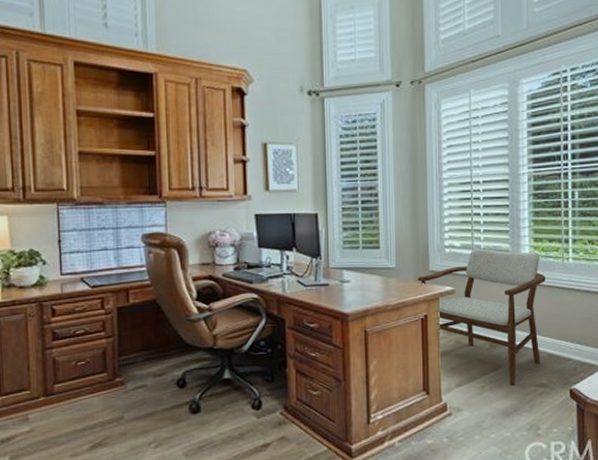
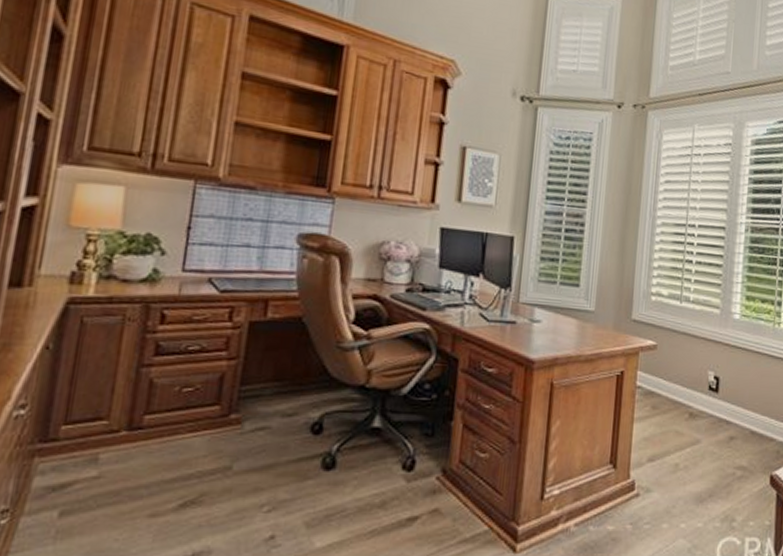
armchair: present [417,248,546,386] -> none [617,300,755,465]

